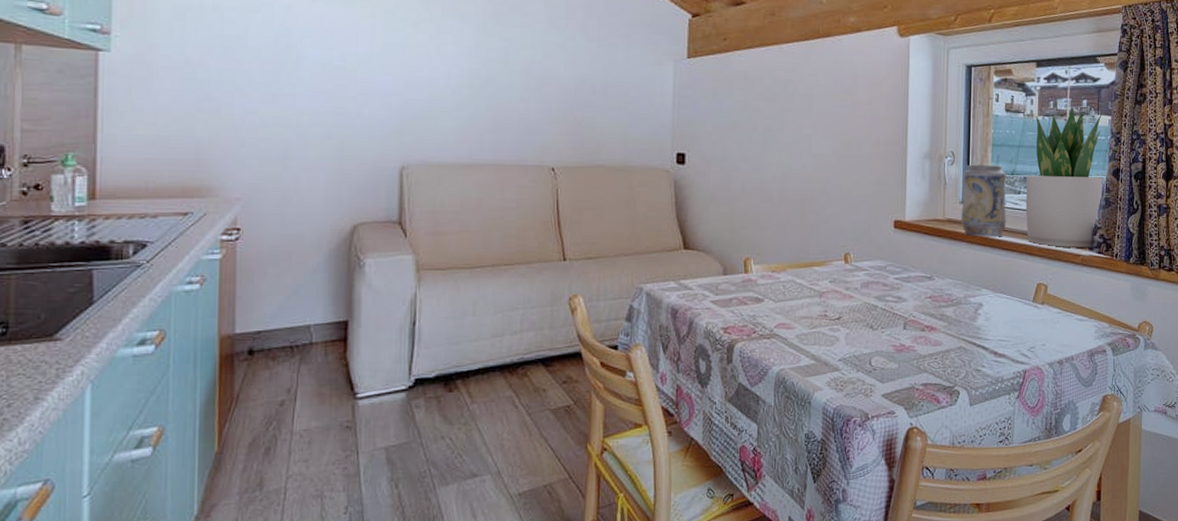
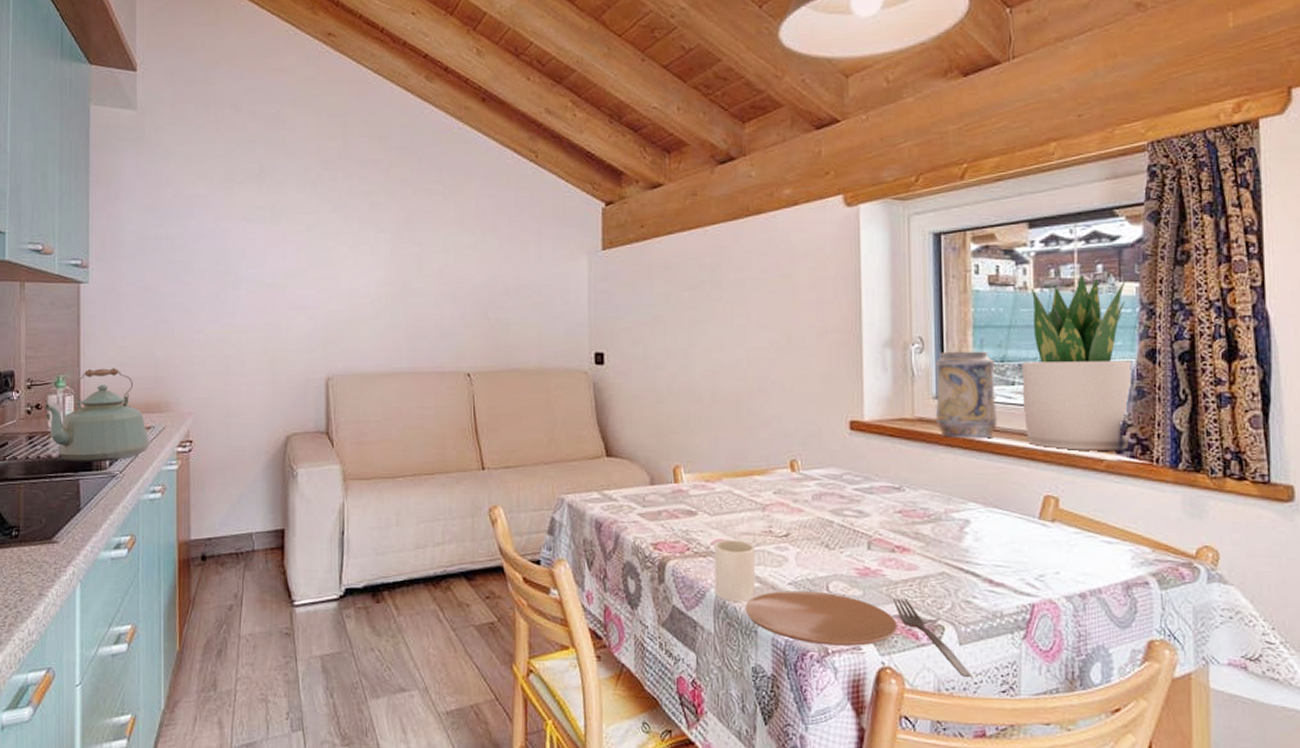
kettle: none [46,146,187,251] -> present [44,368,150,463]
cup: none [775,323,812,377] -> present [713,540,756,602]
plate: none [801,366,924,412] -> present [745,591,897,646]
fork: none [922,369,978,433] -> present [894,598,972,678]

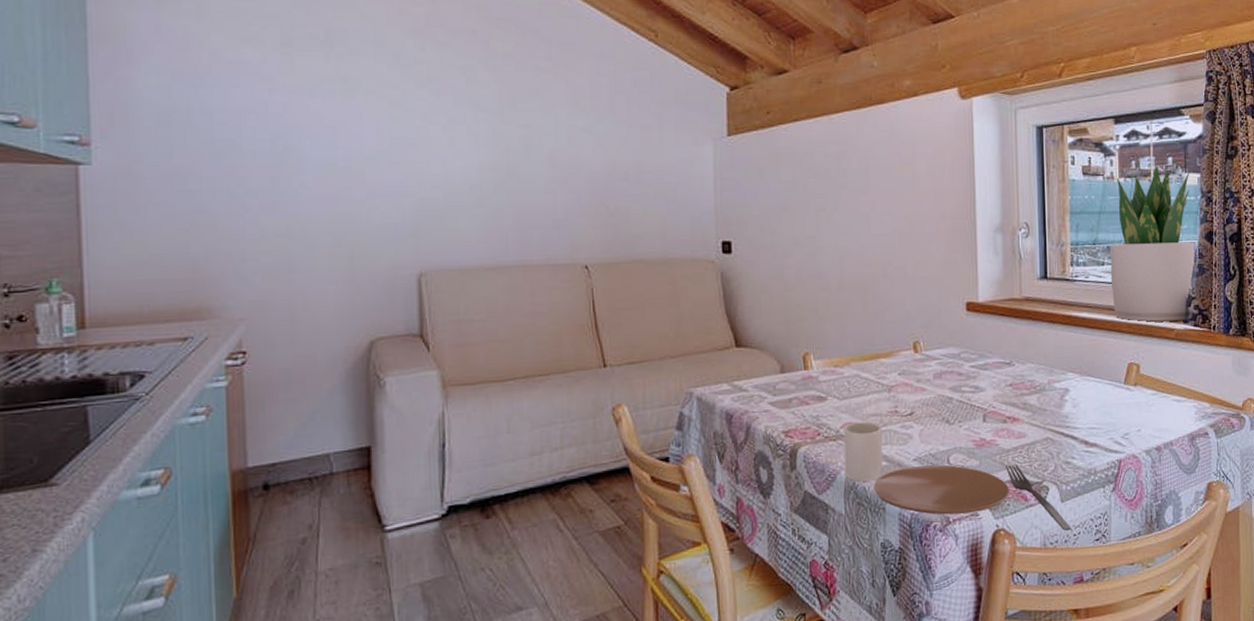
kettle: present [44,368,150,463] -> none [30,268,187,386]
decorative vase: present [935,351,998,439] -> none [1039,235,1091,316]

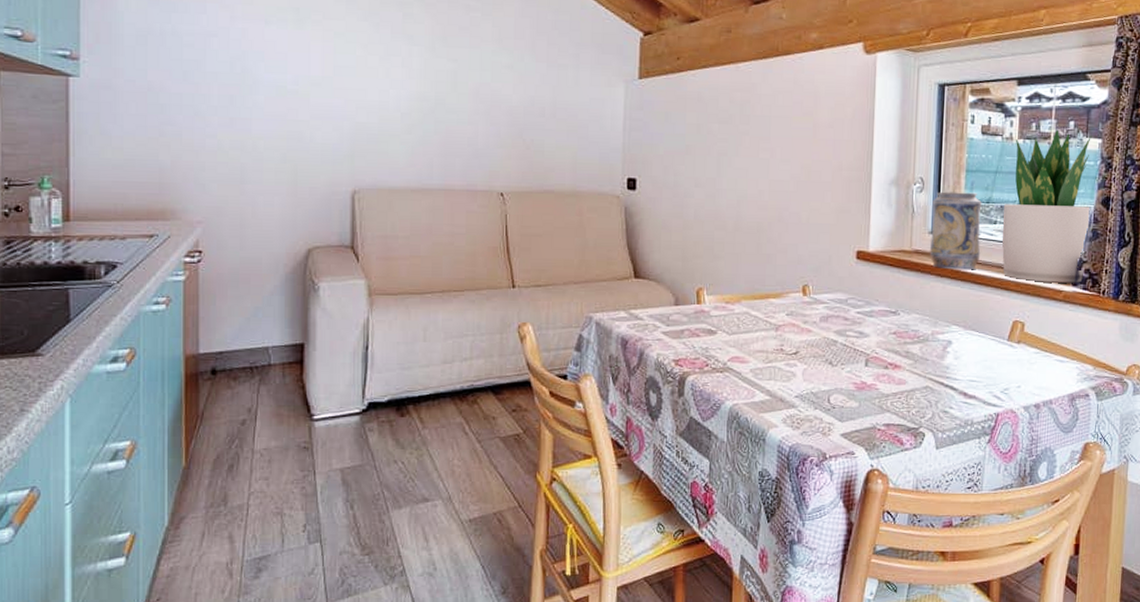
cup: present [843,421,883,482] -> none [729,357,768,413]
plate: present [873,465,1009,515] -> none [755,403,886,451]
fork: present [1006,464,1072,531] -> none [884,409,945,477]
decorative vase: none [1039,235,1091,316] -> present [929,191,982,270]

